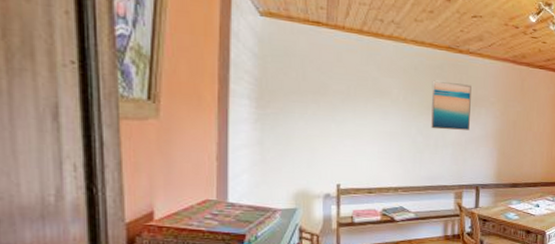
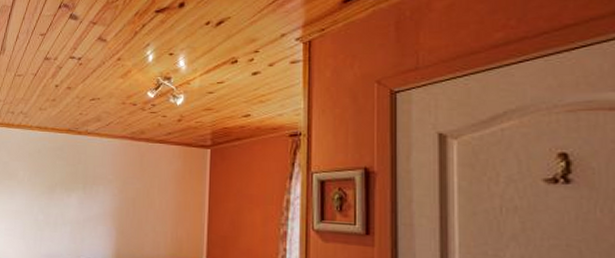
wall art: present [431,80,472,130] -> none [51,161,90,209]

